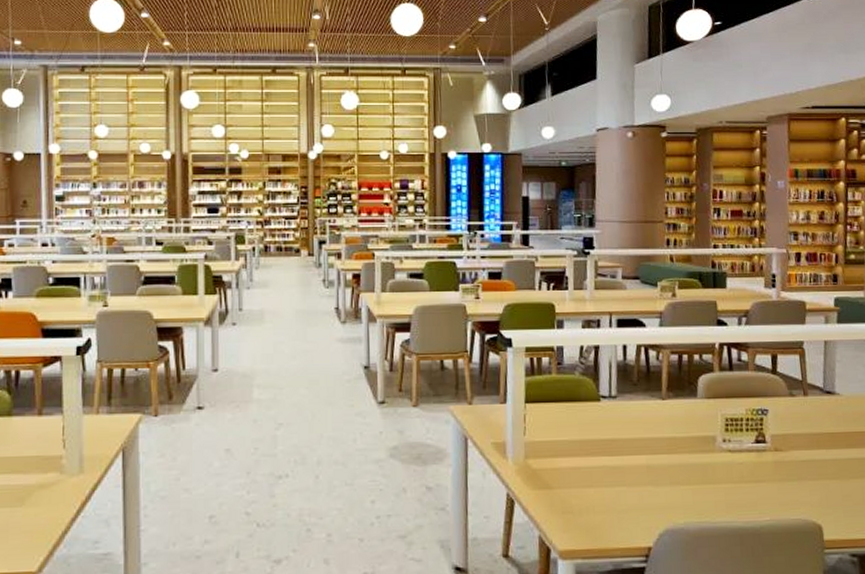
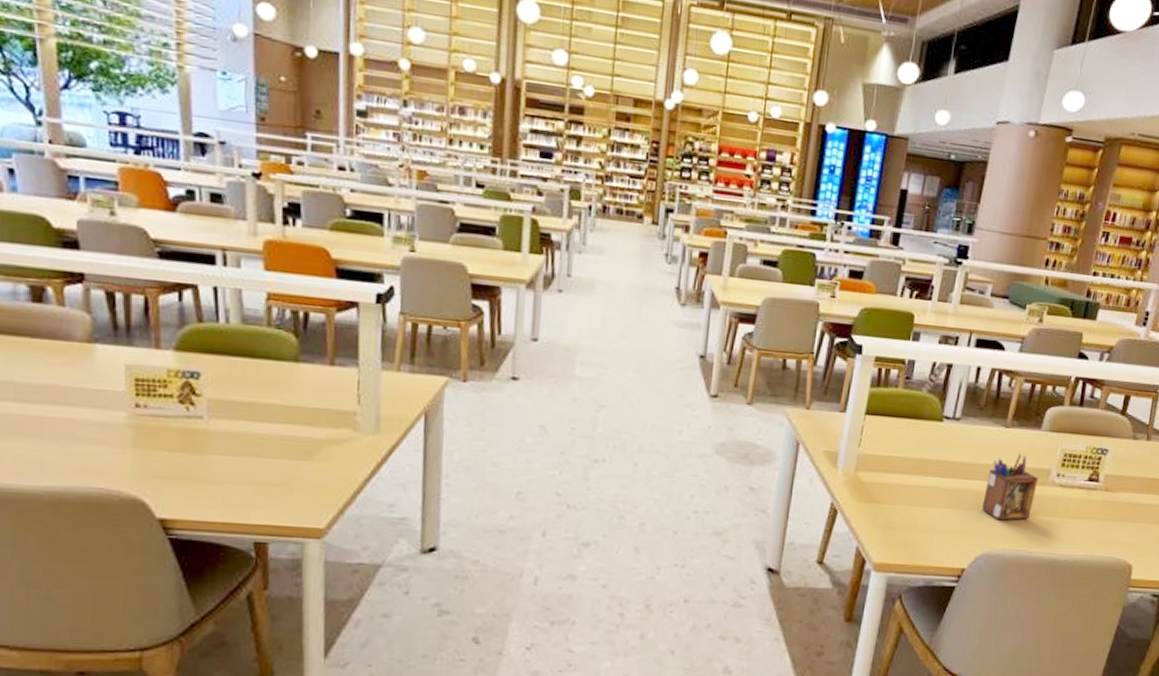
desk organizer: none [654,424,706,493] -> present [982,454,1038,521]

